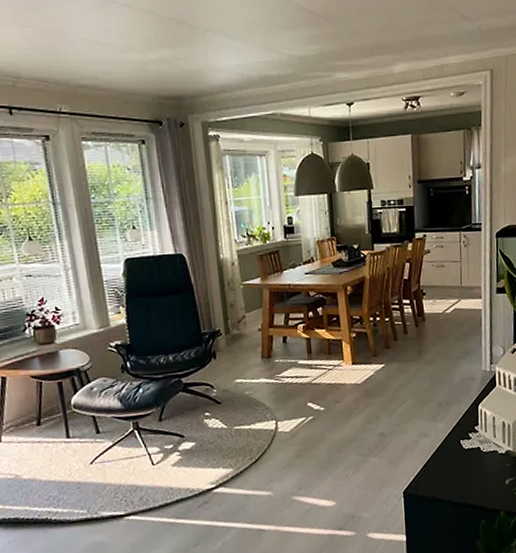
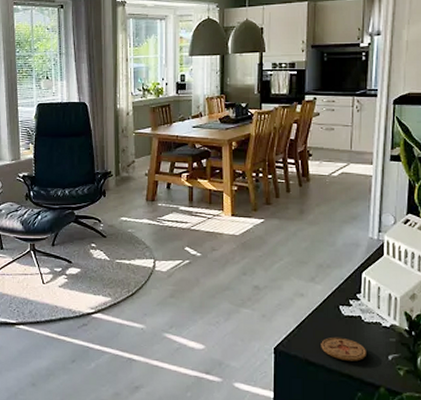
coaster: none [446,470,487,493] -> present [321,337,366,361]

